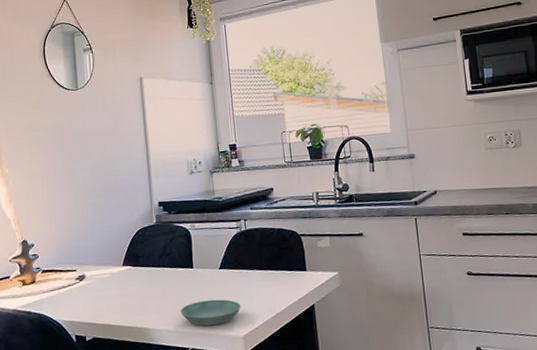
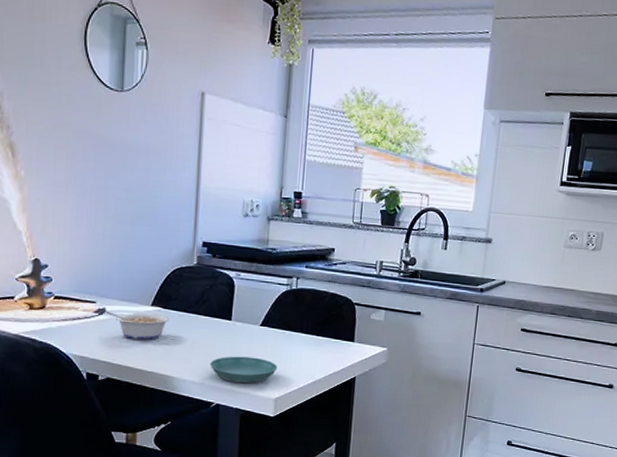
legume: none [85,272,140,299] -> present [105,310,170,340]

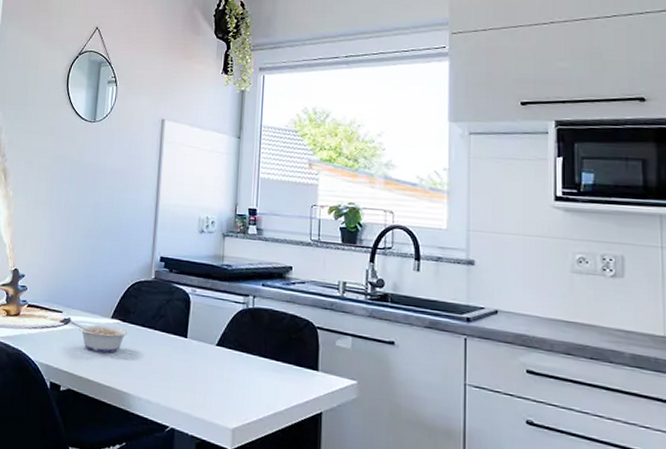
saucer: present [210,356,278,384] -> none [165,376,235,409]

